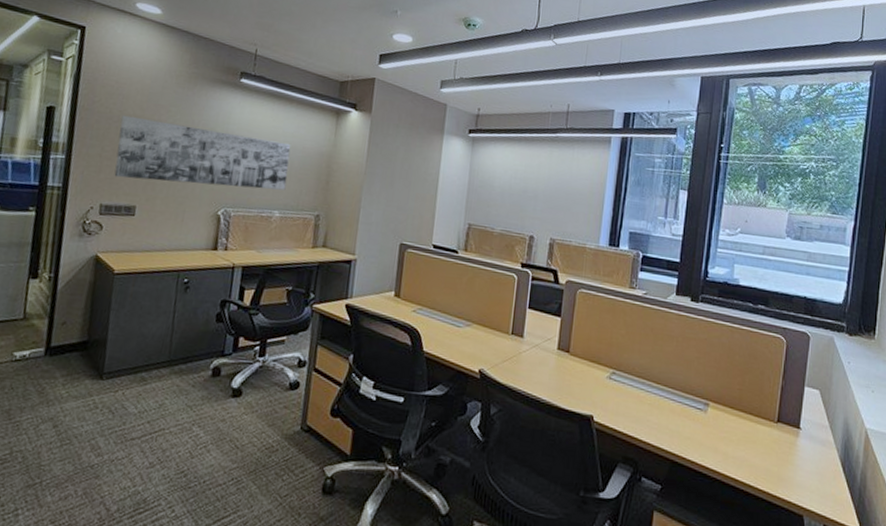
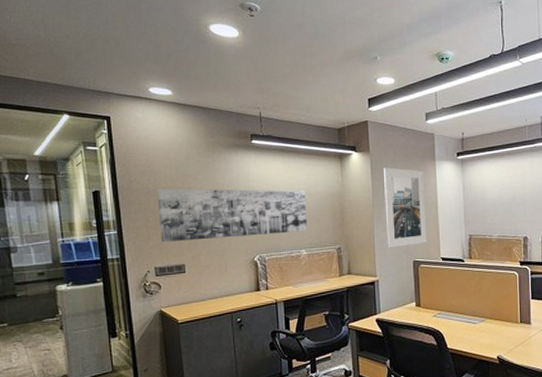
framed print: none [373,133,429,226] -> present [384,168,428,248]

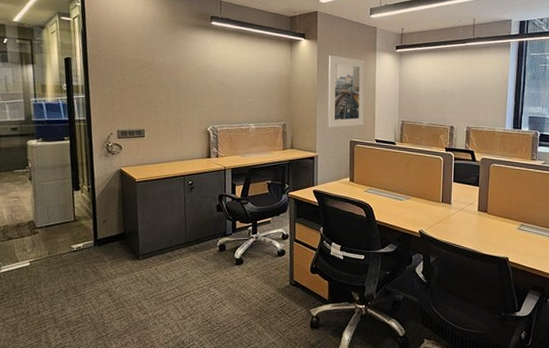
wall art: present [157,188,308,243] -> none [123,59,258,109]

